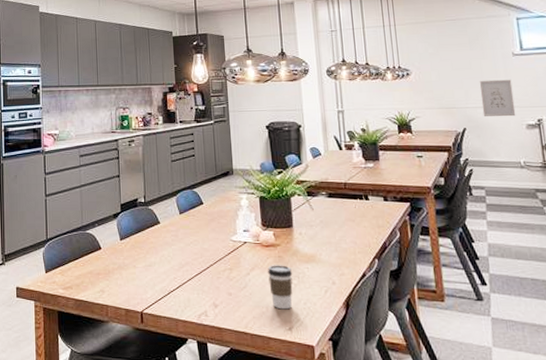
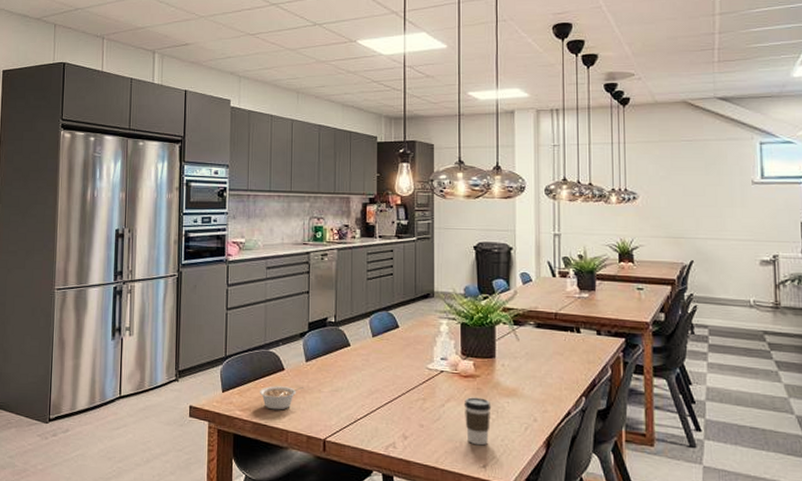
legume: none [80,263,119,287] -> present [260,386,303,410]
wall art: present [479,79,516,117] -> none [712,209,750,251]

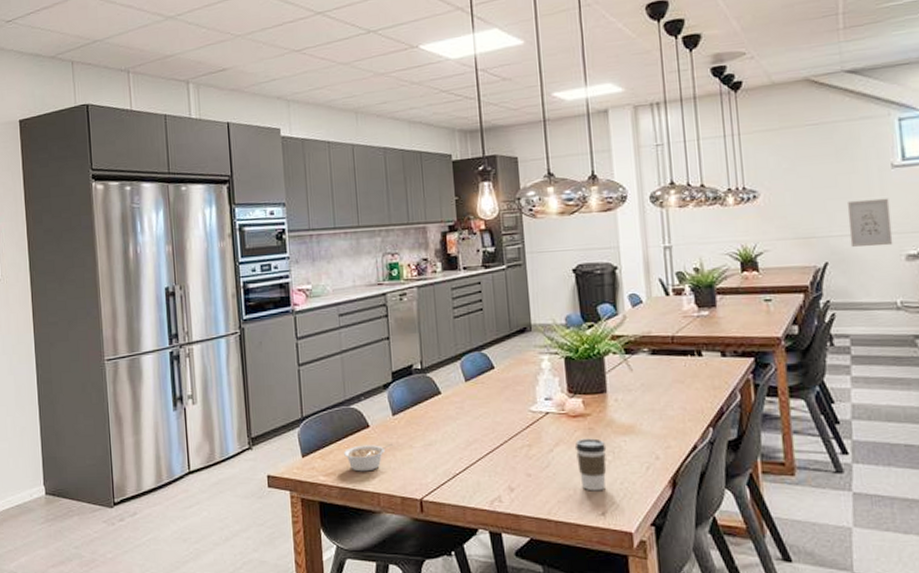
wall art: none [712,209,750,251] -> present [846,198,893,247]

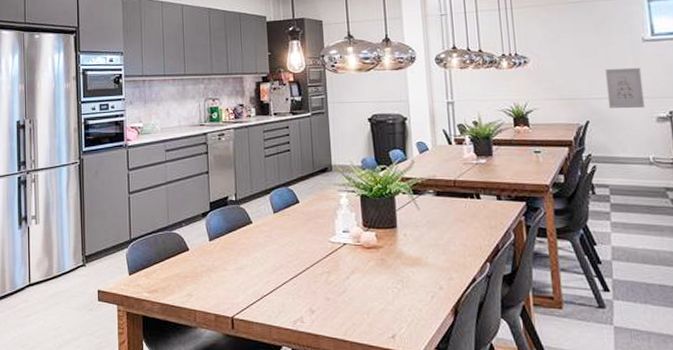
legume: present [344,443,392,472] -> none [166,265,208,290]
coffee cup: present [574,438,607,491] -> none [368,268,397,316]

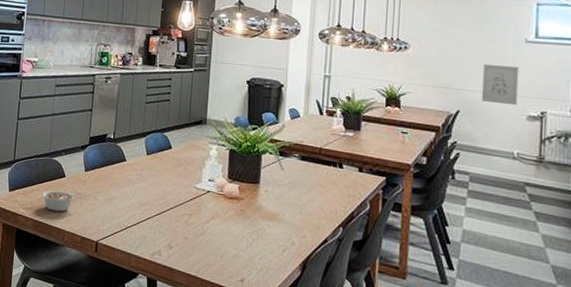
legume: none [166,265,208,290] -> present [42,190,81,212]

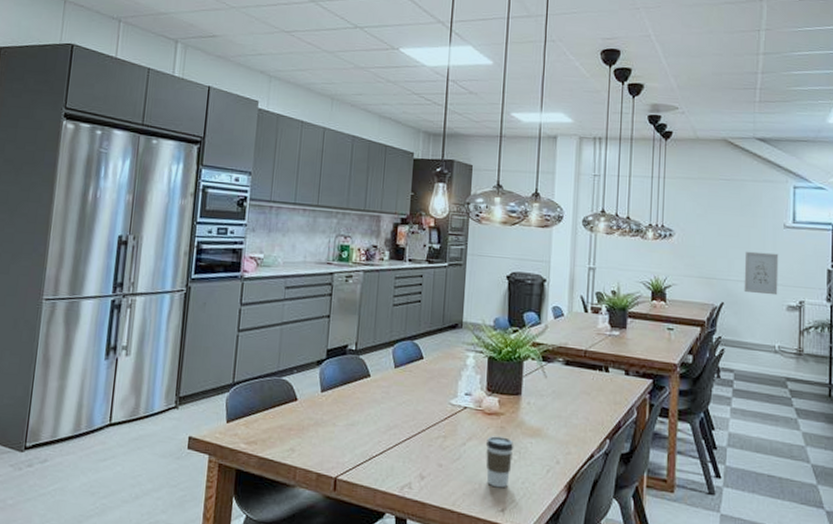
legume: present [42,190,81,212] -> none [268,417,317,445]
coffee cup: none [226,217,253,262] -> present [485,436,514,488]

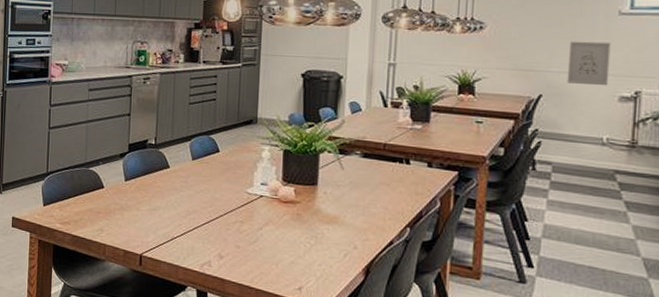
coffee cup: present [485,436,514,488] -> none [282,222,311,269]

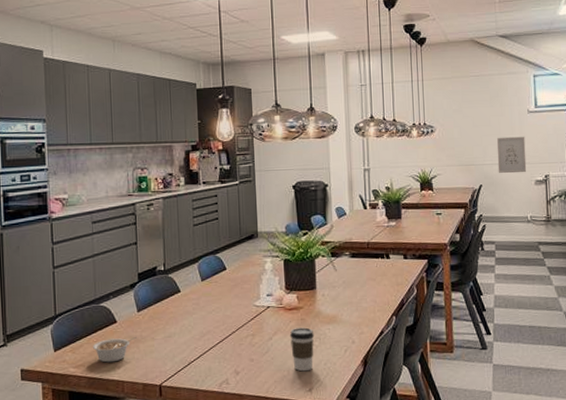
legume: none [79,202,122,225] -> present [93,336,137,363]
coffee cup: none [282,222,311,269] -> present [289,327,315,372]

